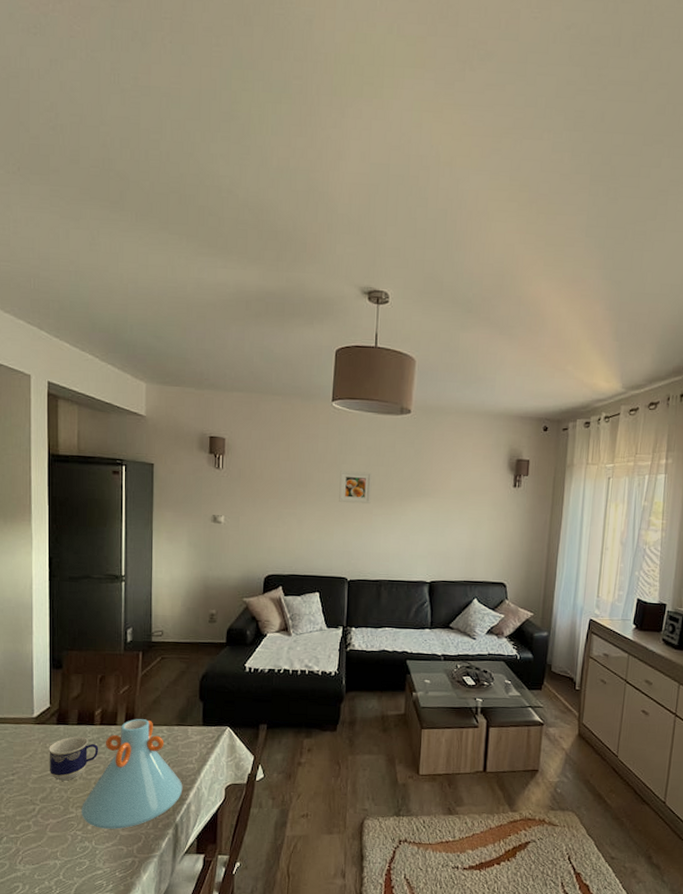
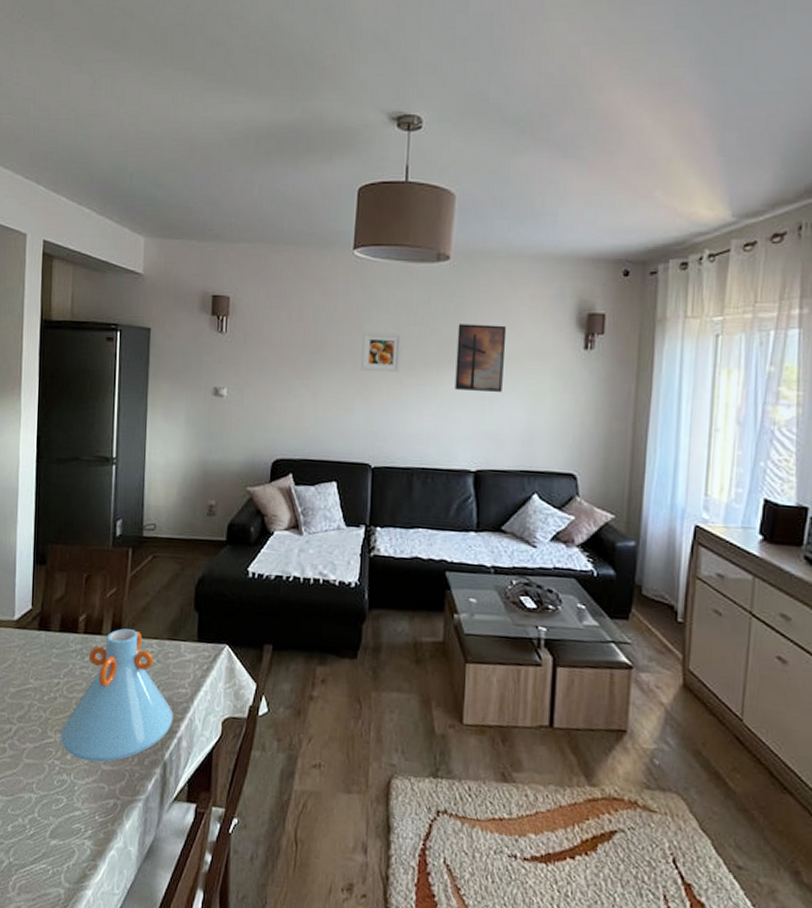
cup: present [49,736,99,781] -> none [29,645,82,698]
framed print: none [414,465,455,520] -> present [455,324,507,392]

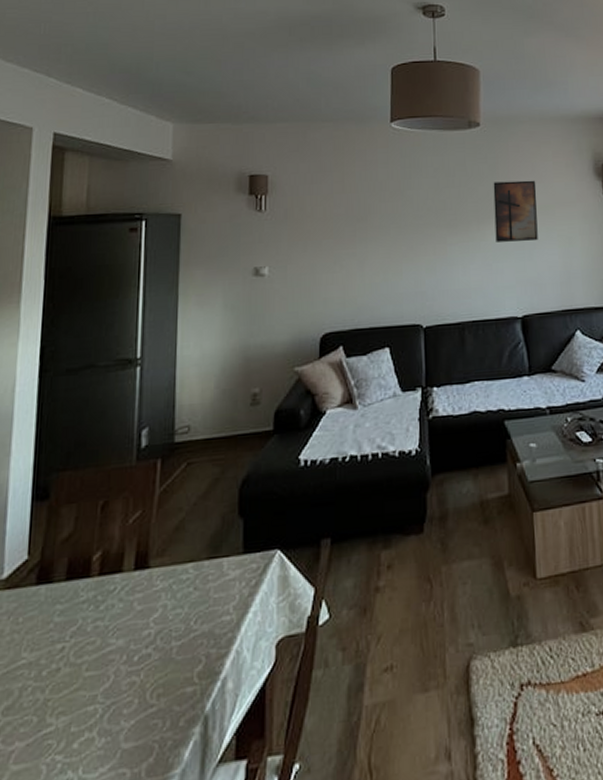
vase: present [60,628,173,763] -> none [64,556,216,744]
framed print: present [361,332,402,373] -> none [405,196,444,234]

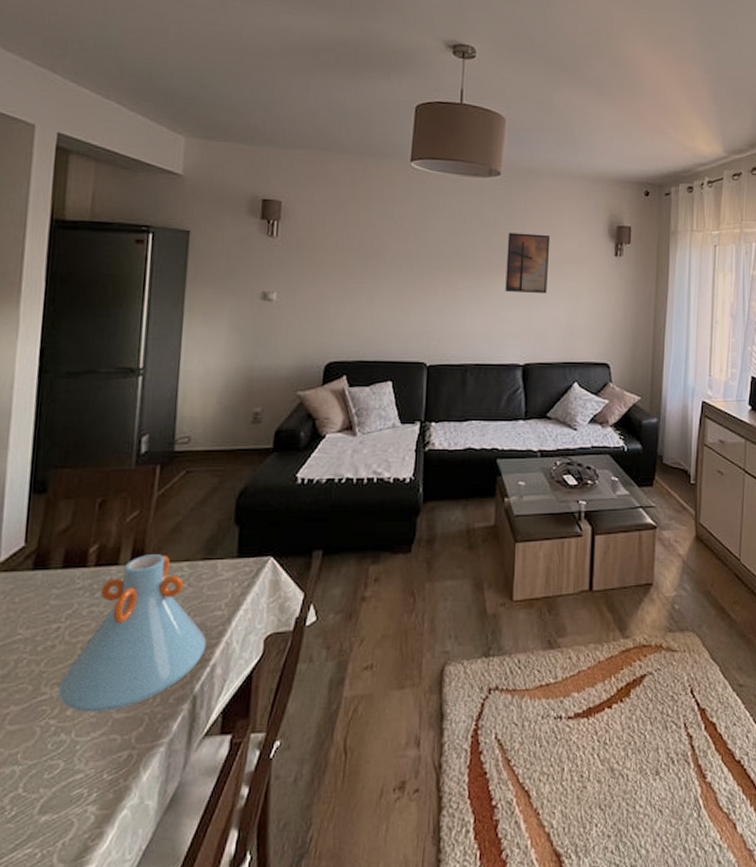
vase: none [64,556,216,744] -> present [58,554,206,712]

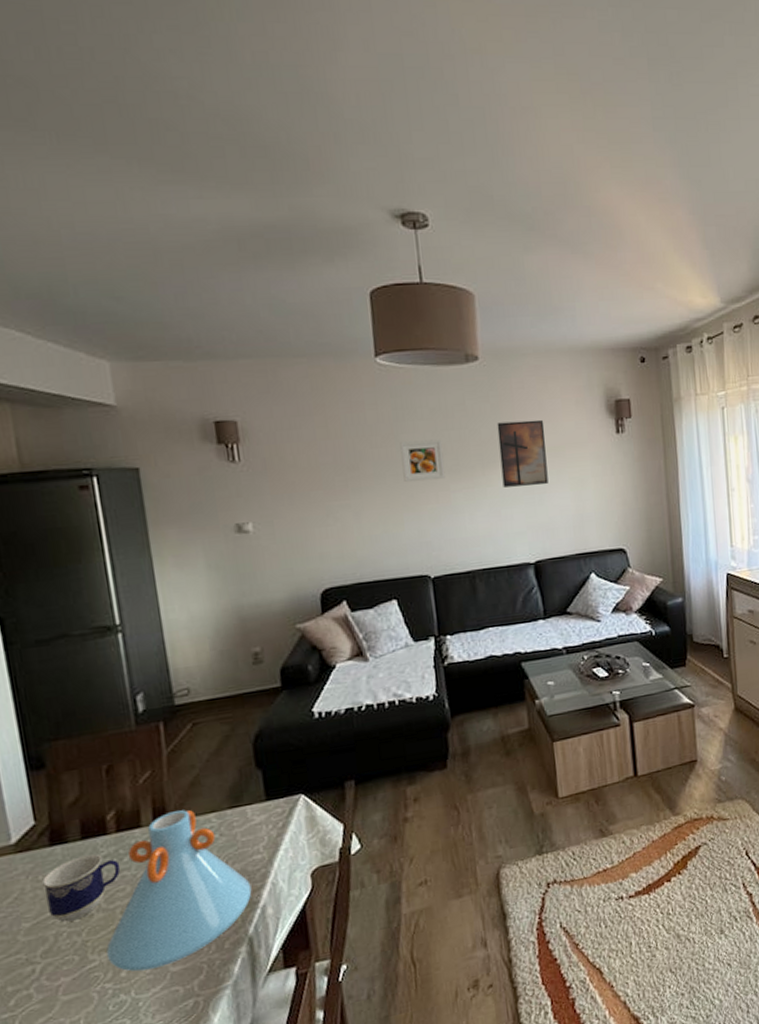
cup: none [16,585,91,649] -> present [42,854,121,922]
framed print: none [417,238,457,277] -> present [400,439,446,482]

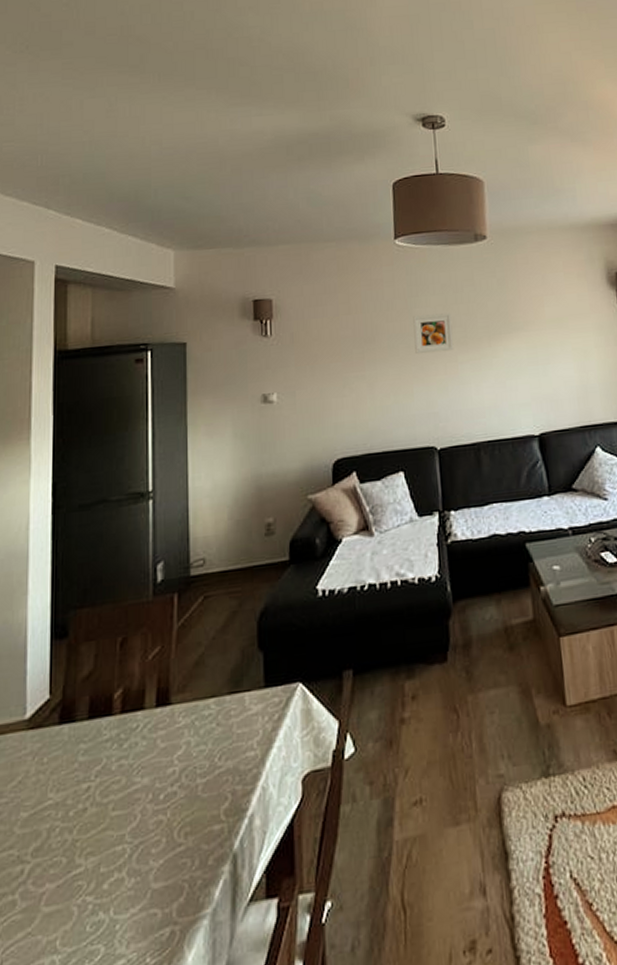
cup: present [42,854,121,922] -> none [46,736,119,815]
vase: present [106,810,252,972] -> none [94,692,241,885]
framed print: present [497,419,548,488] -> none [502,292,552,359]

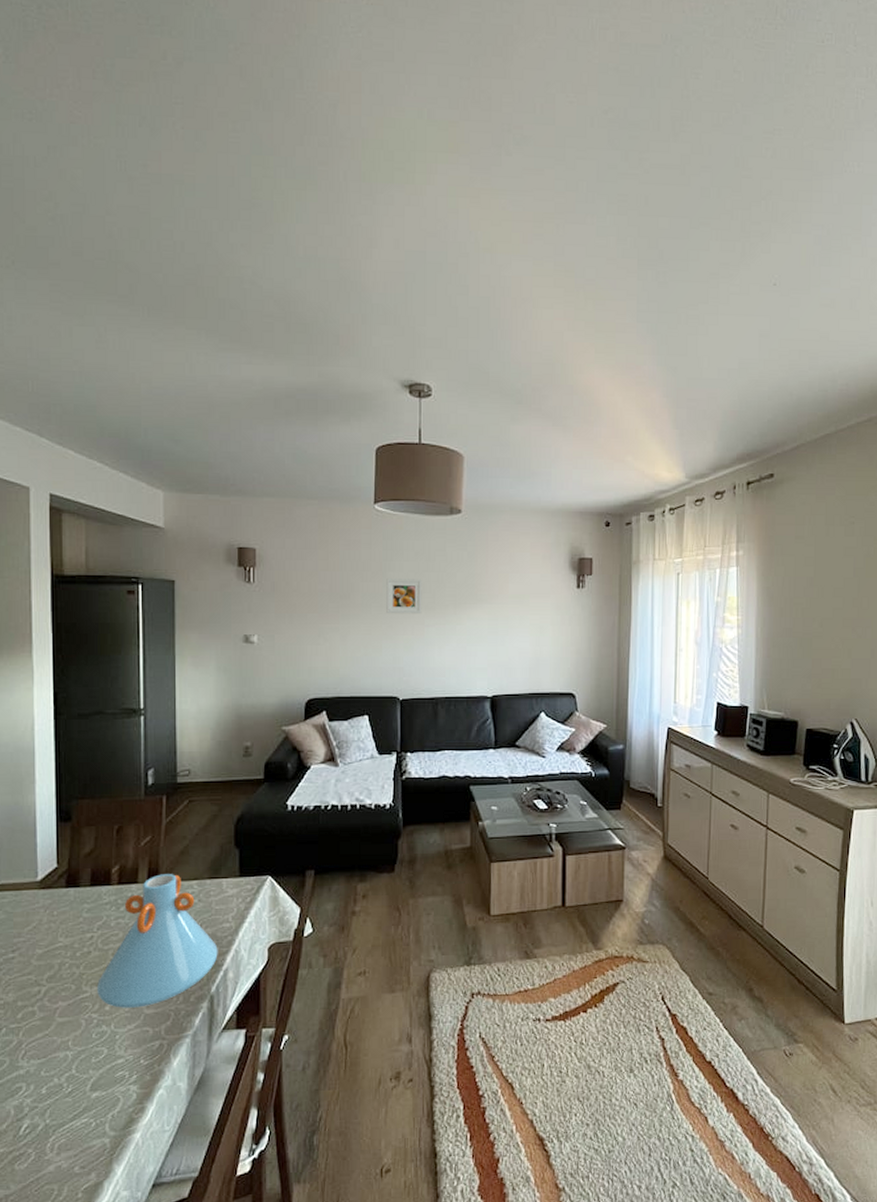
vase: none [94,692,241,885] -> present [97,874,218,1008]

